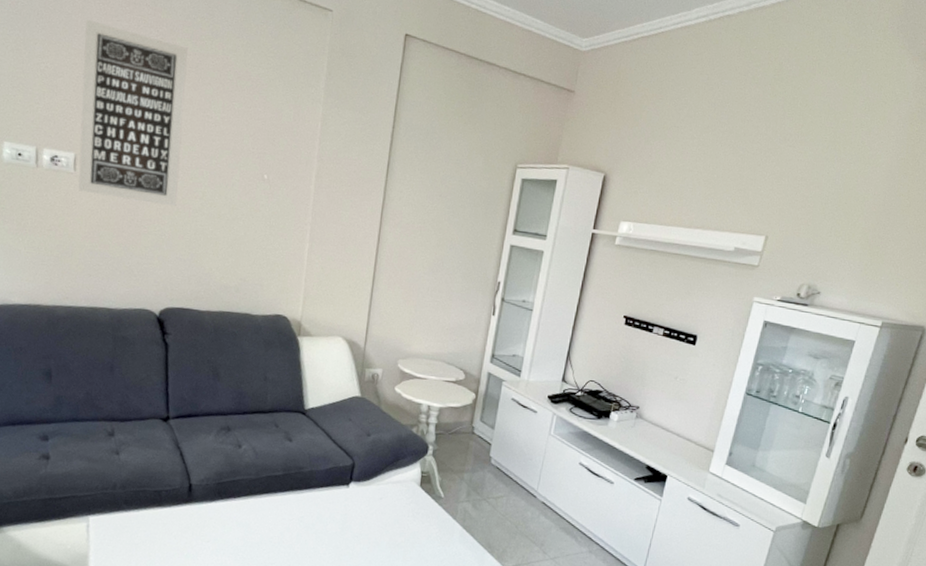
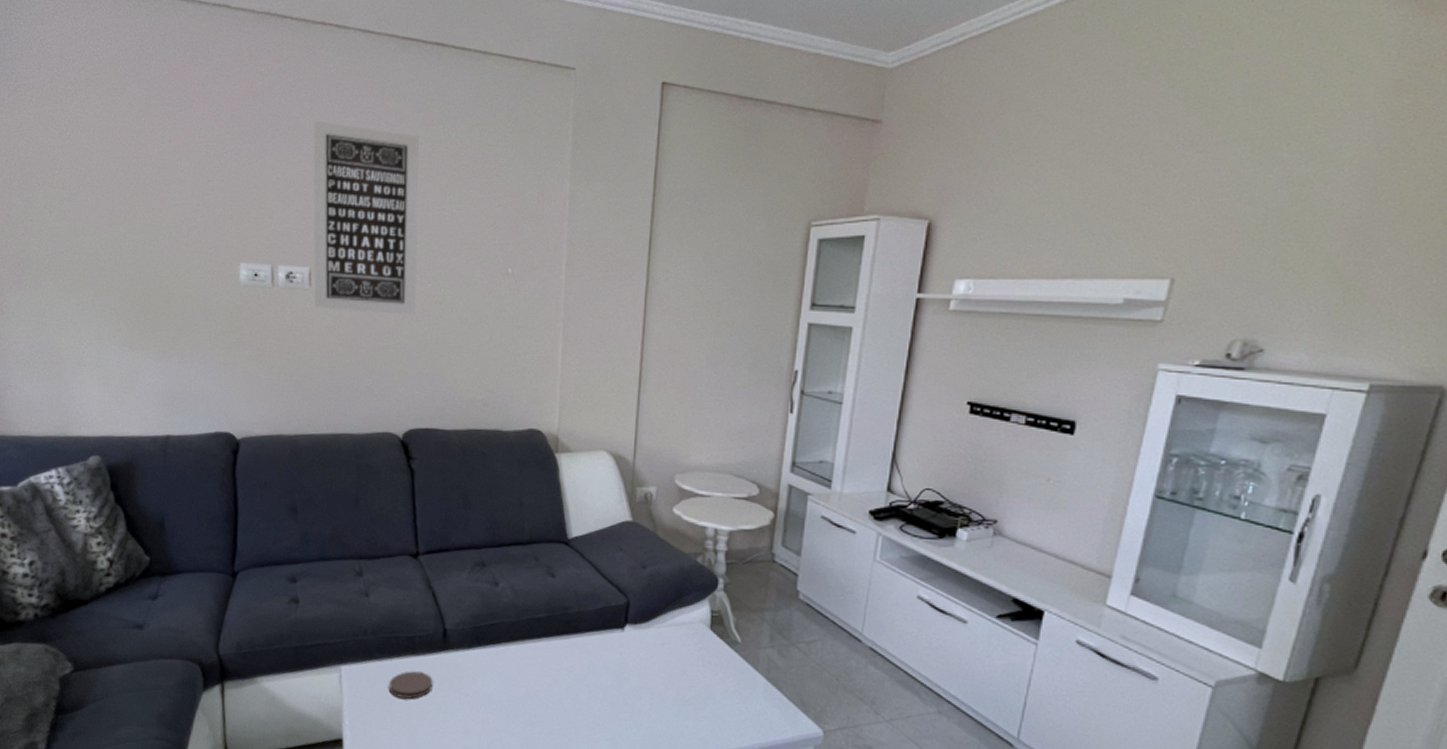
coaster: none [135,521,177,546] -> present [389,671,433,699]

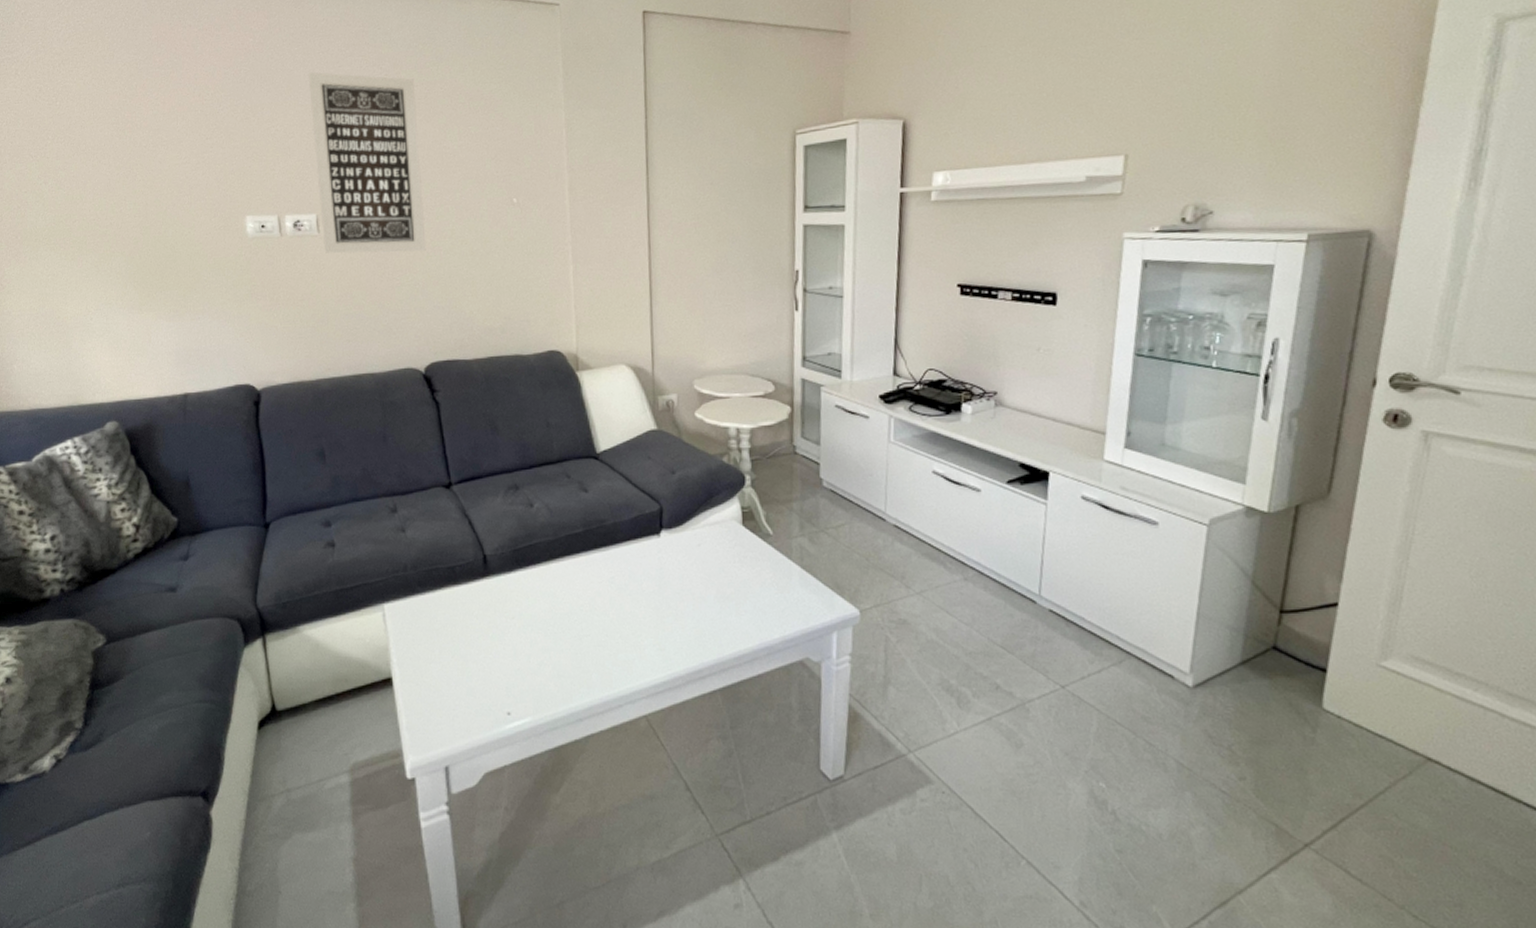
coaster: present [389,671,433,699] -> none [433,601,478,629]

